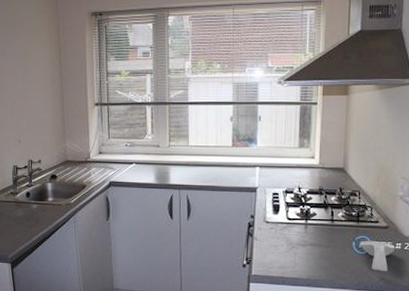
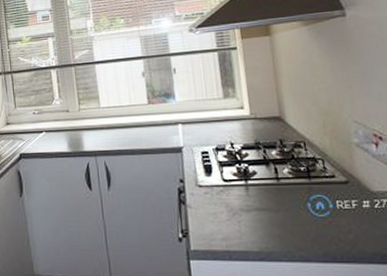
spoon rest: present [360,240,396,271] -> none [317,199,363,237]

